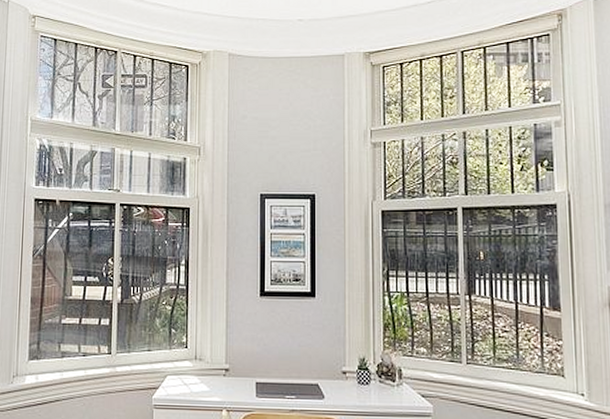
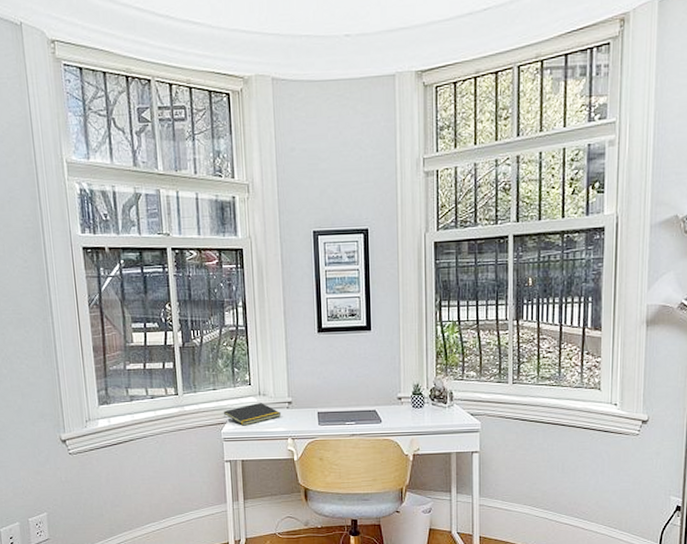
notepad: none [156,368,218,393] -> present [223,403,282,426]

